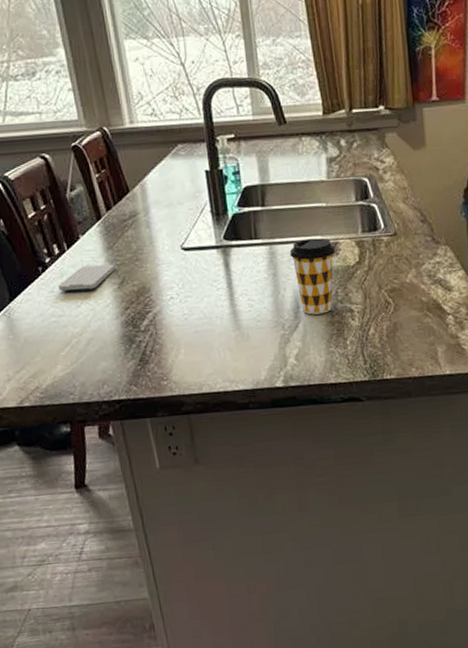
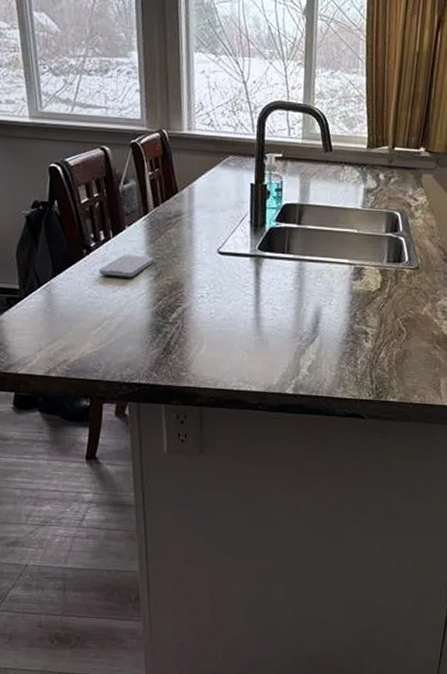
coffee cup: present [289,238,336,315] -> none [317,260,360,332]

